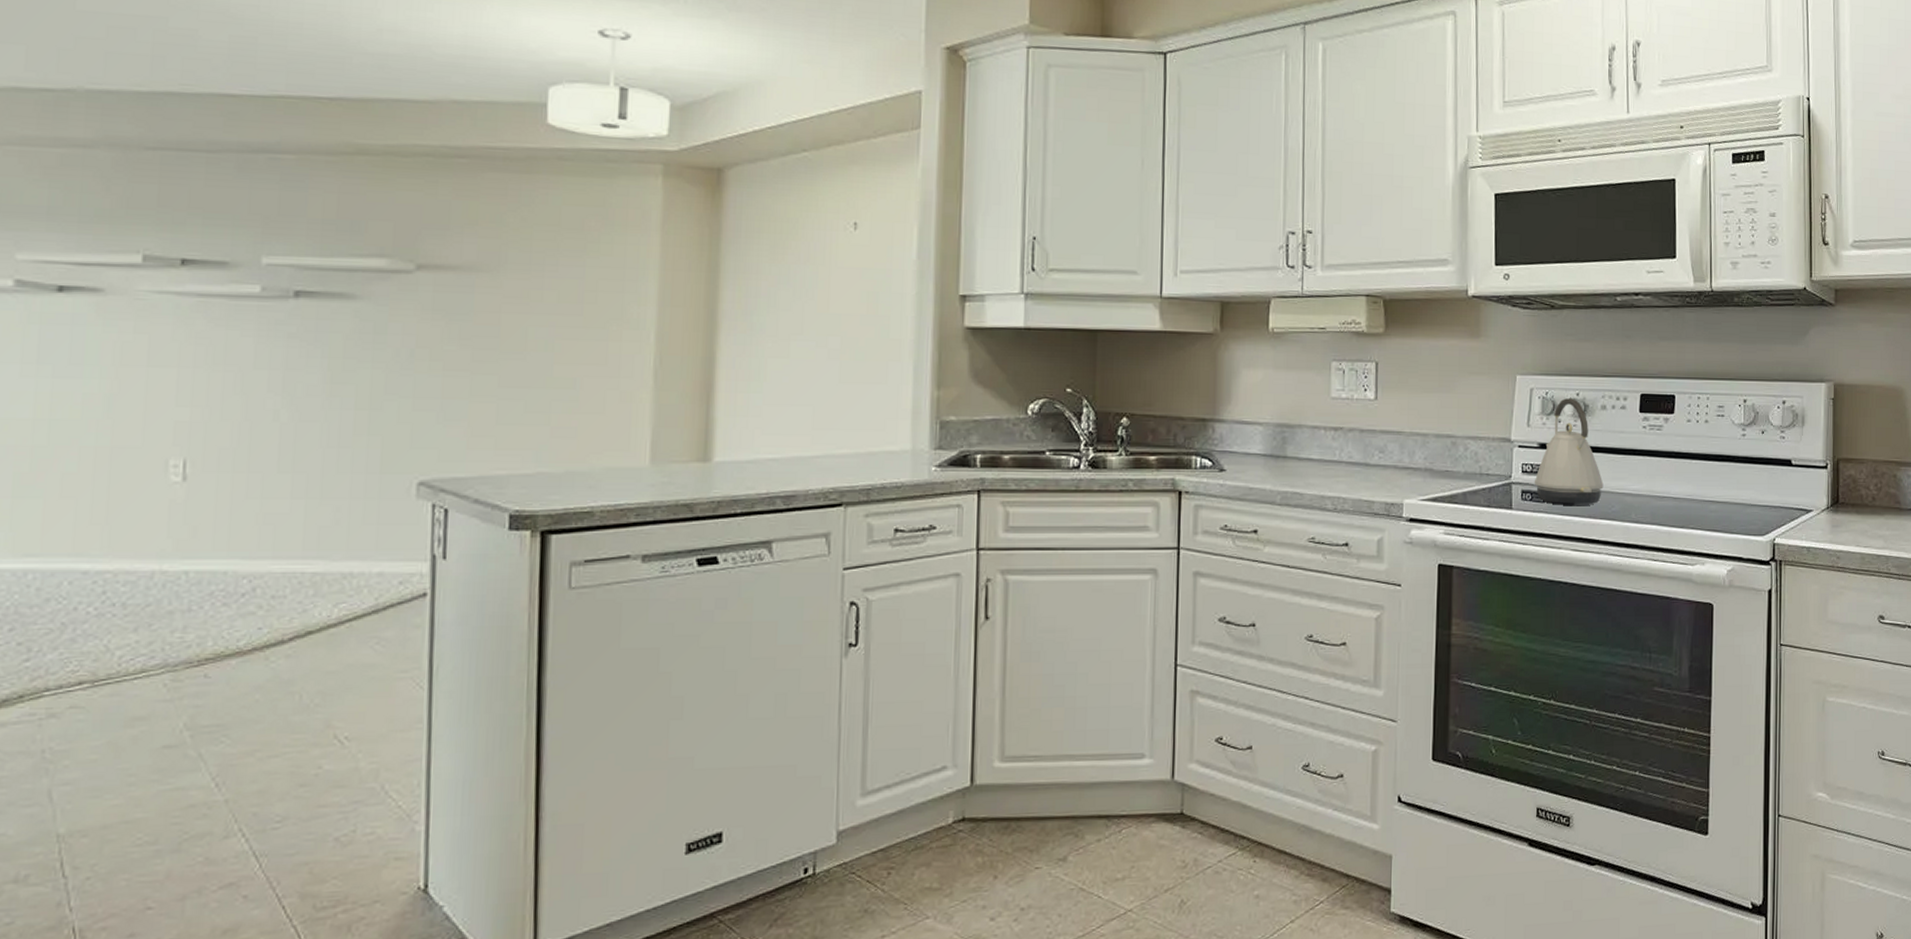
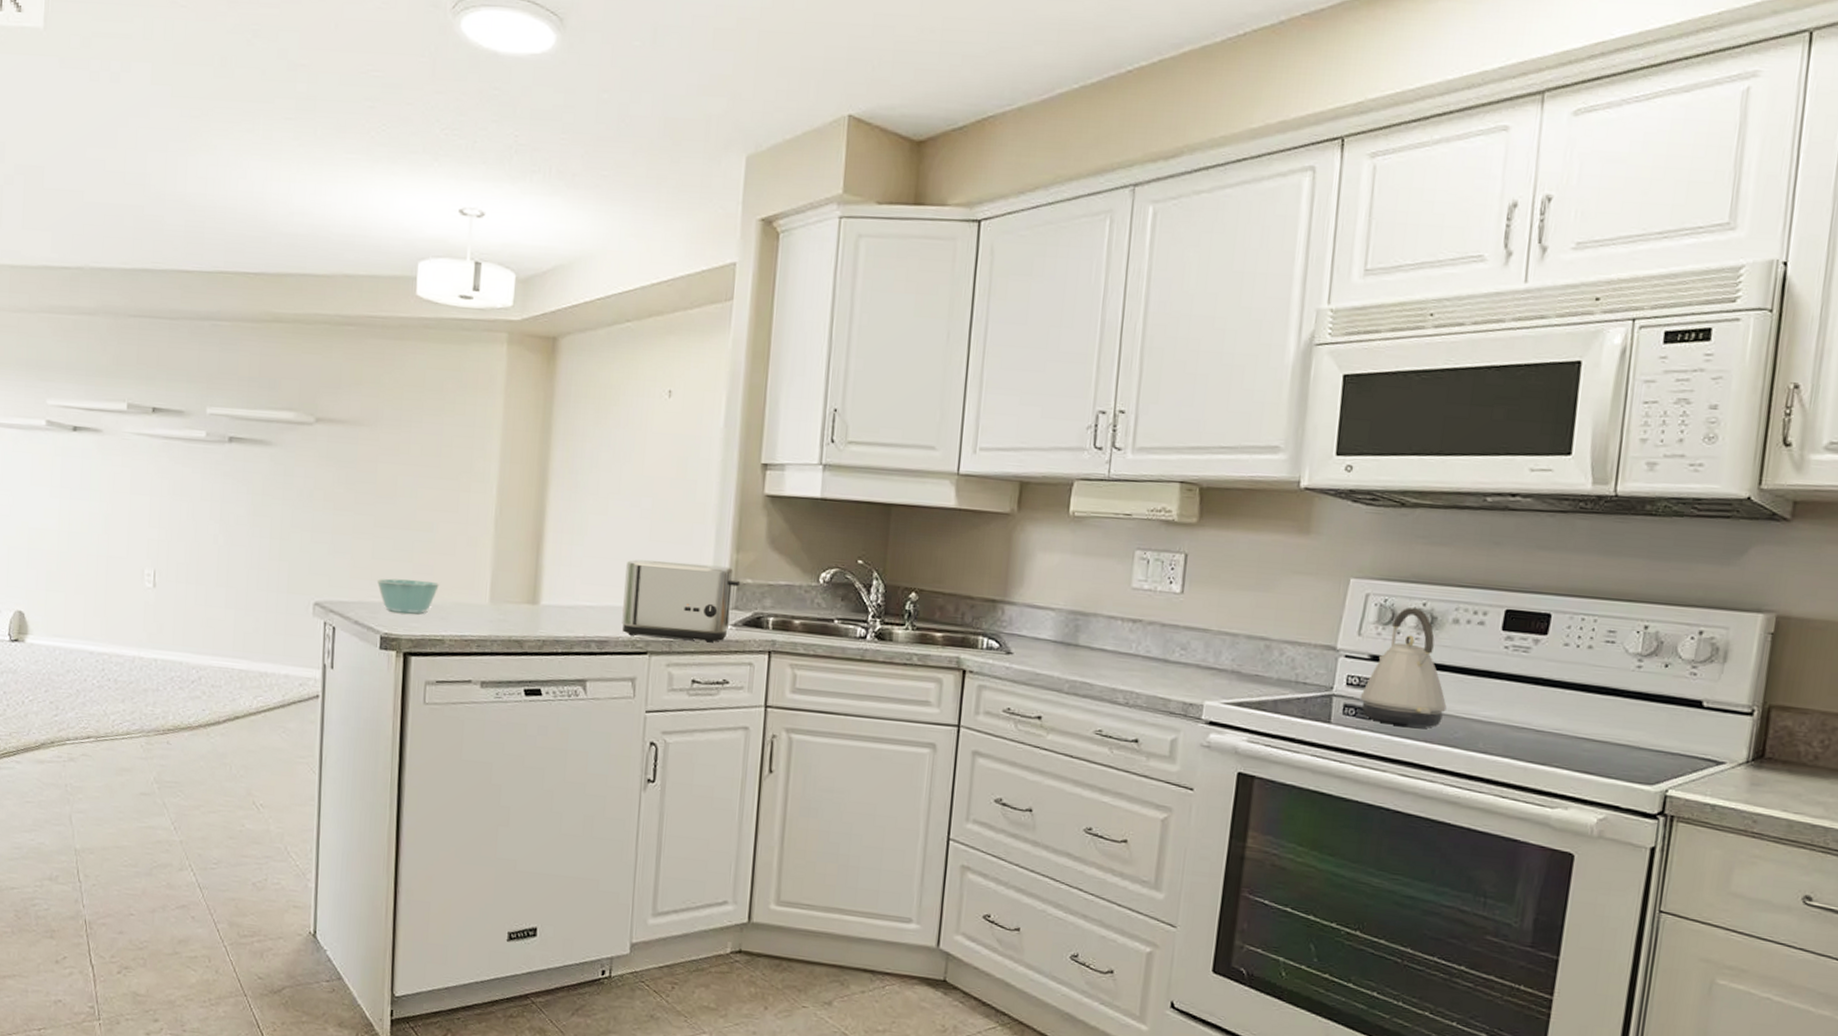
bowl: none [503,445,587,487] -> present [376,578,440,615]
toaster: none [811,403,943,487] -> present [622,559,741,643]

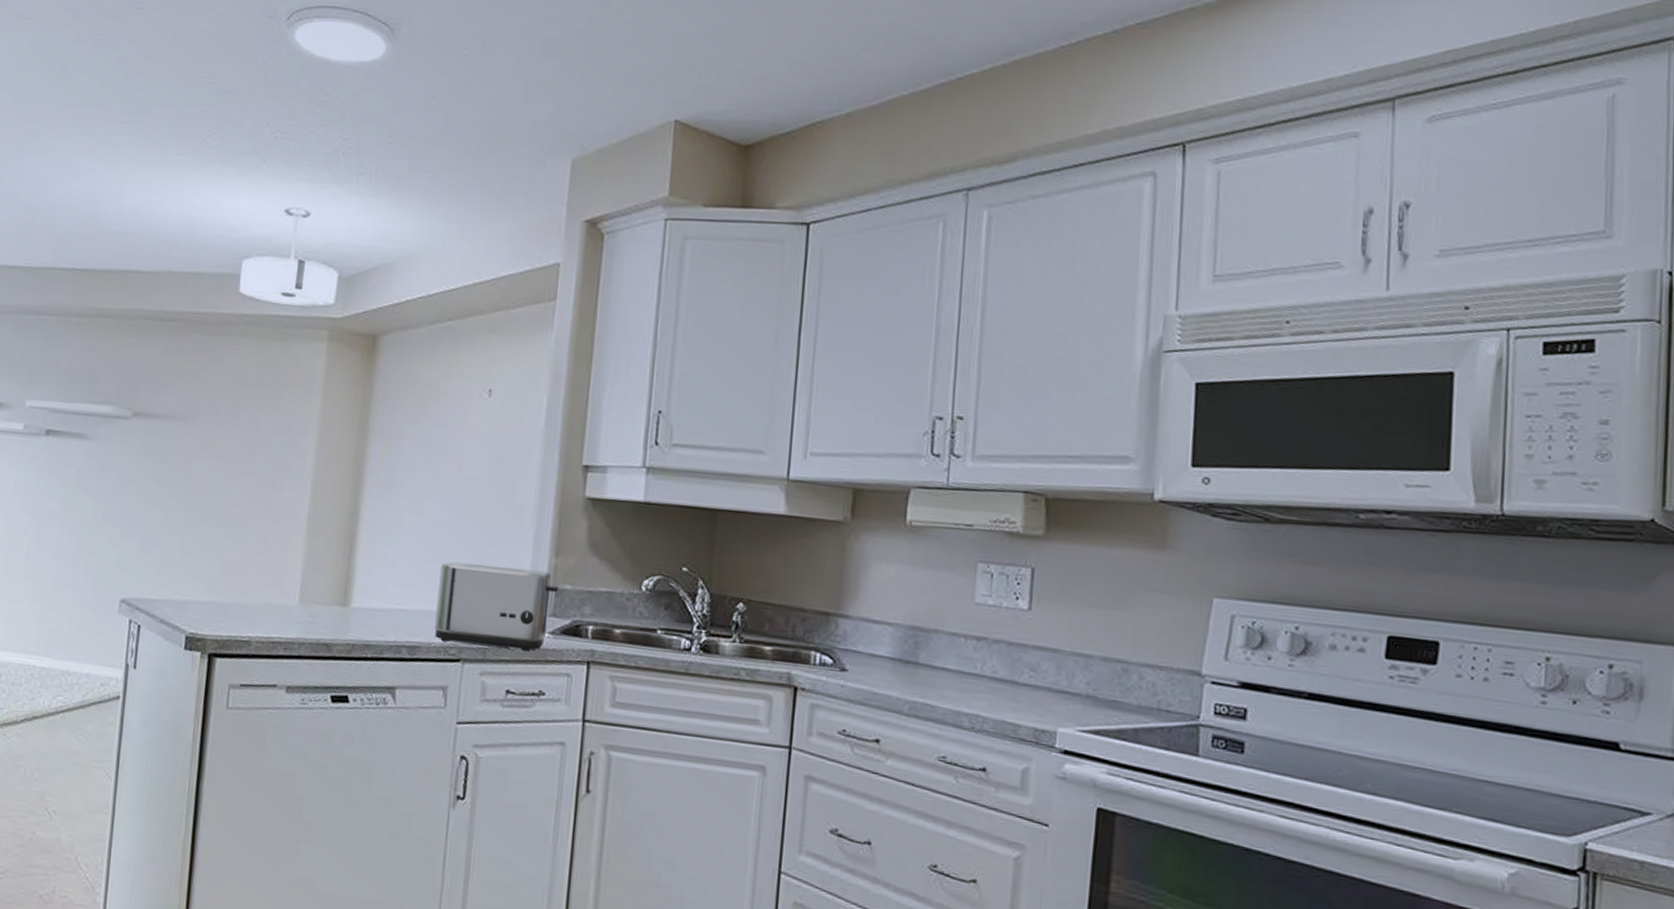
bowl: present [376,578,440,615] -> none [185,576,249,615]
kettle: present [1360,607,1447,728] -> none [1230,631,1328,765]

